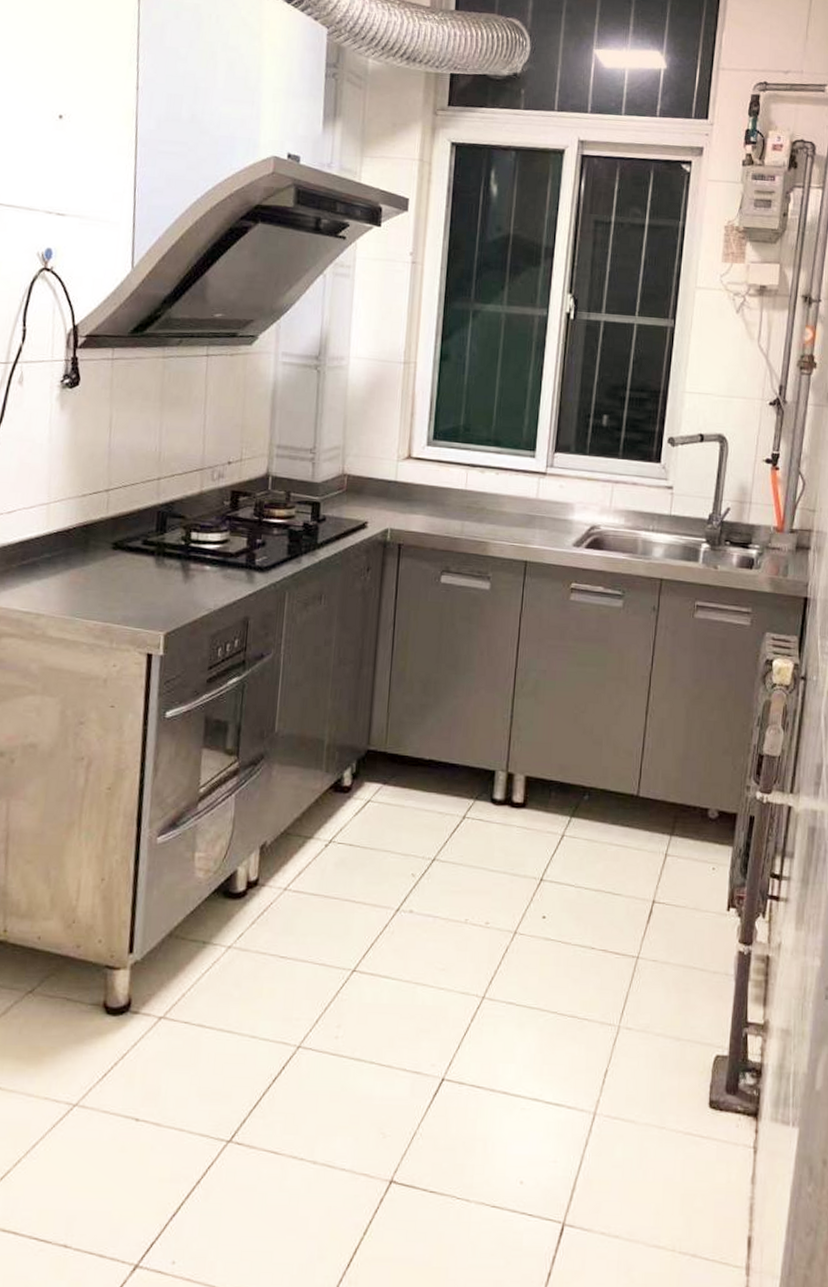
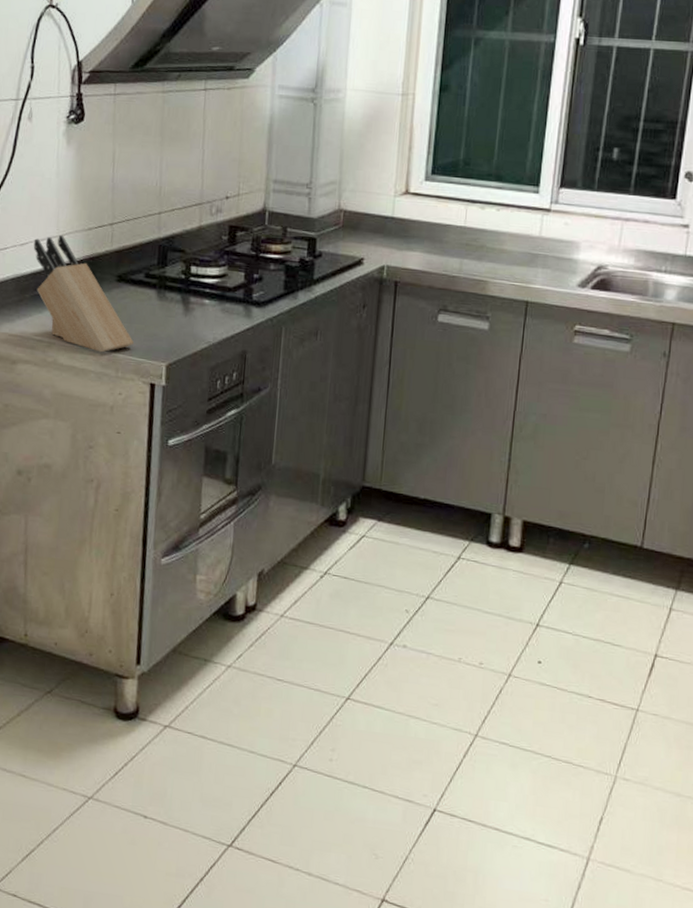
knife block: none [21,501,131,623] -> present [33,234,135,353]

